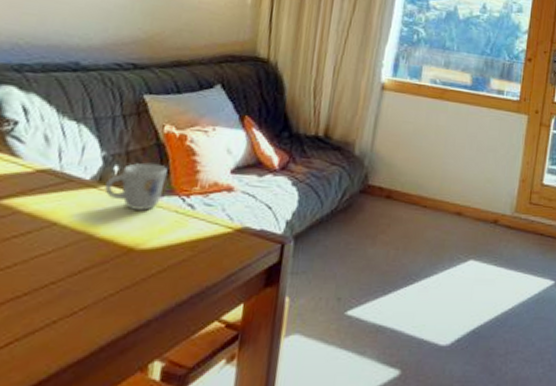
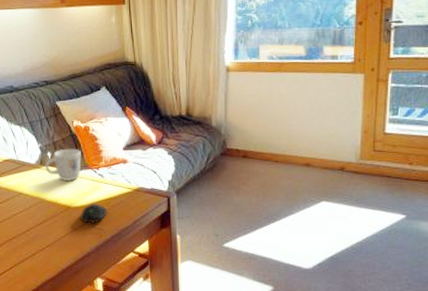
computer mouse: none [145,245,192,291] -> present [80,203,108,233]

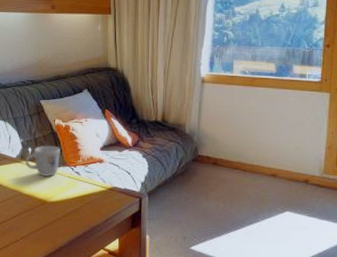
computer mouse: present [80,203,108,233] -> none [55,199,82,229]

